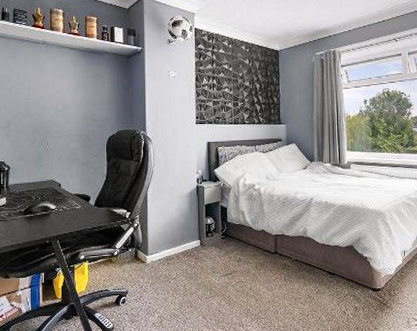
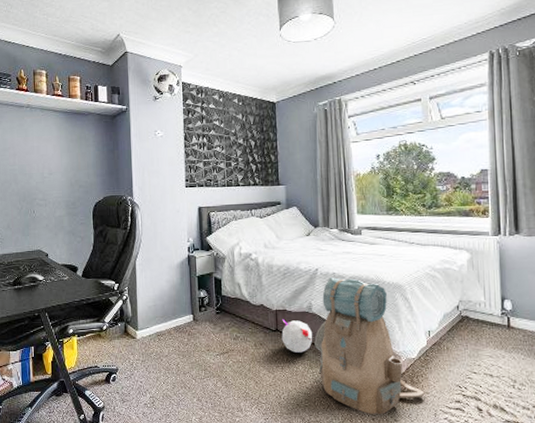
plush toy: none [280,242,307,272] -> present [281,318,313,353]
backpack: none [308,206,400,324] -> present [314,277,425,414]

